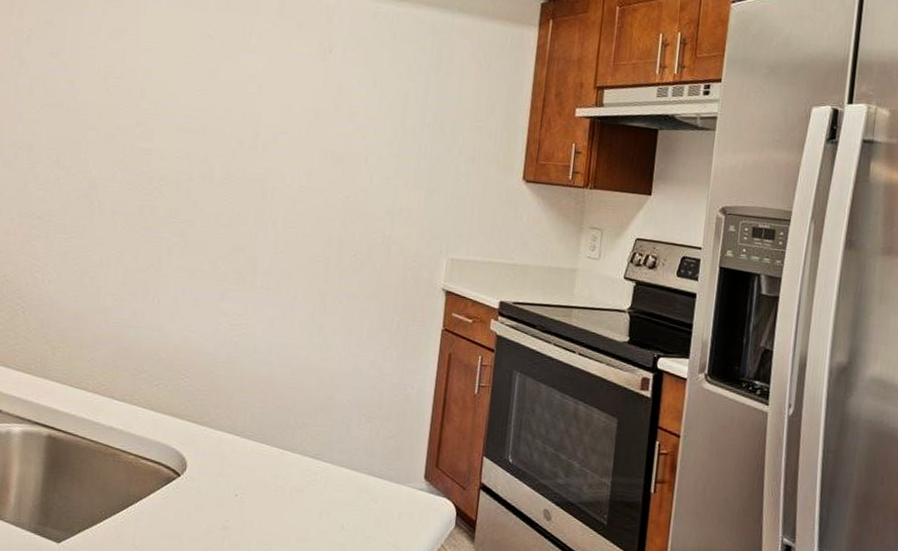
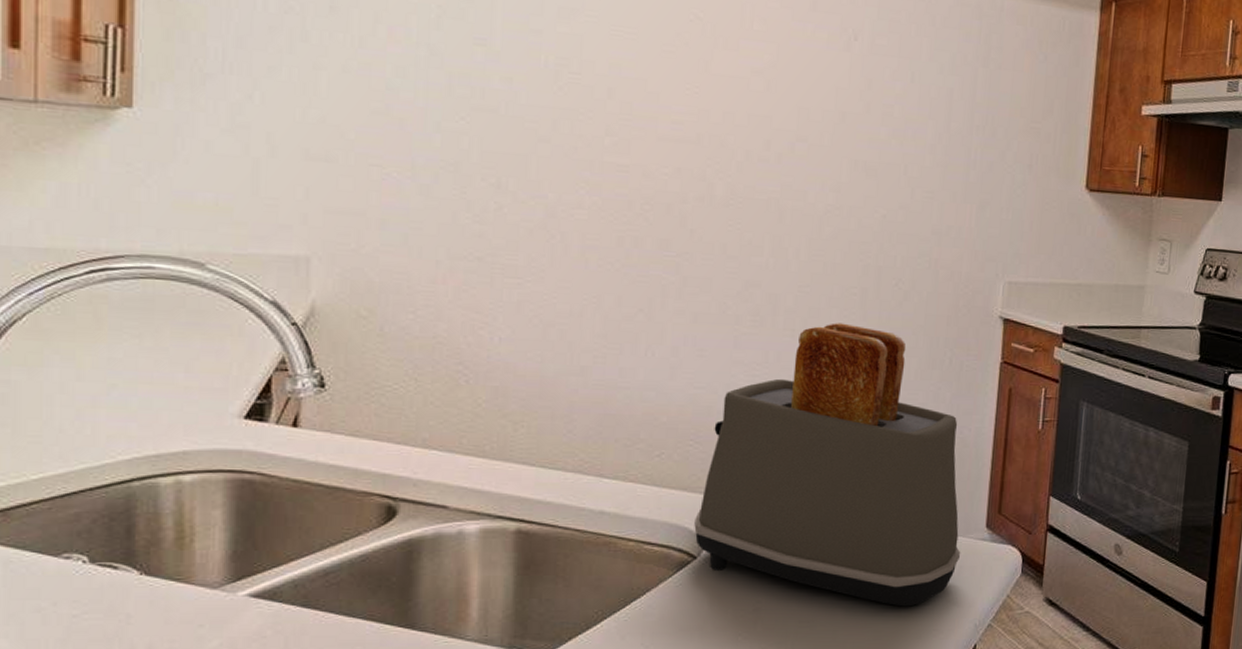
toaster: none [180,285,403,543] -> present [694,323,961,607]

